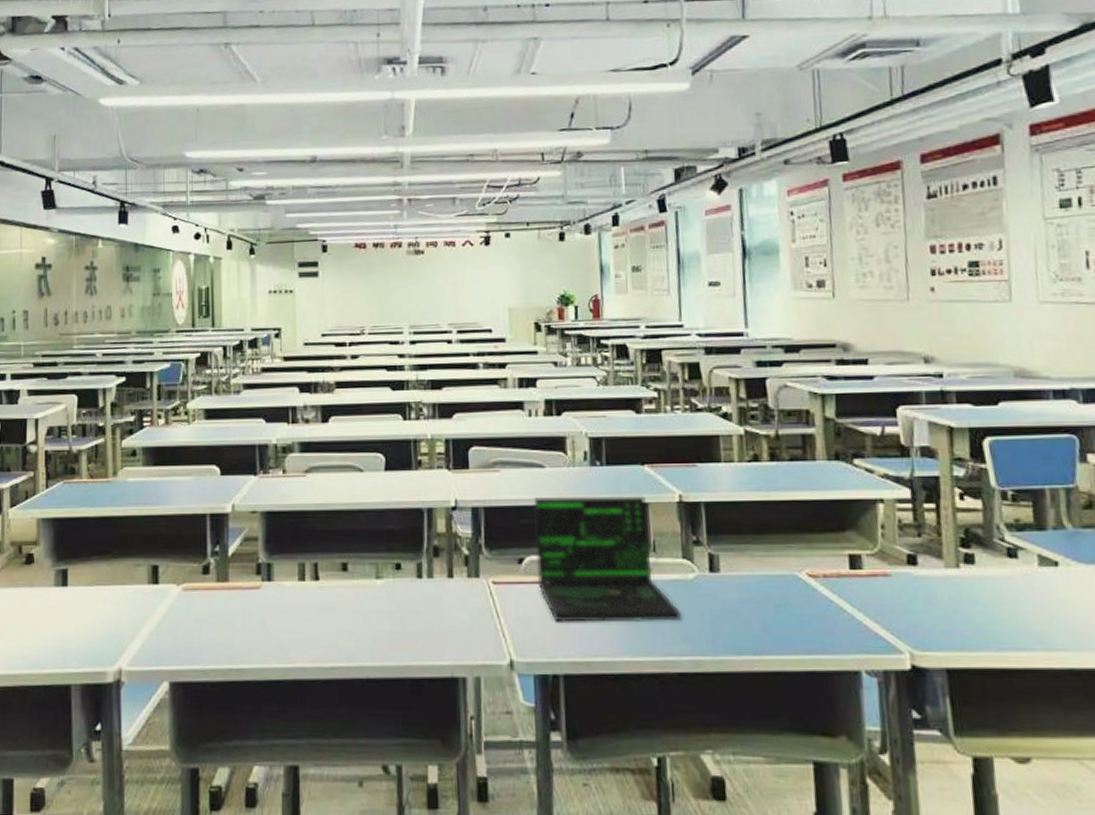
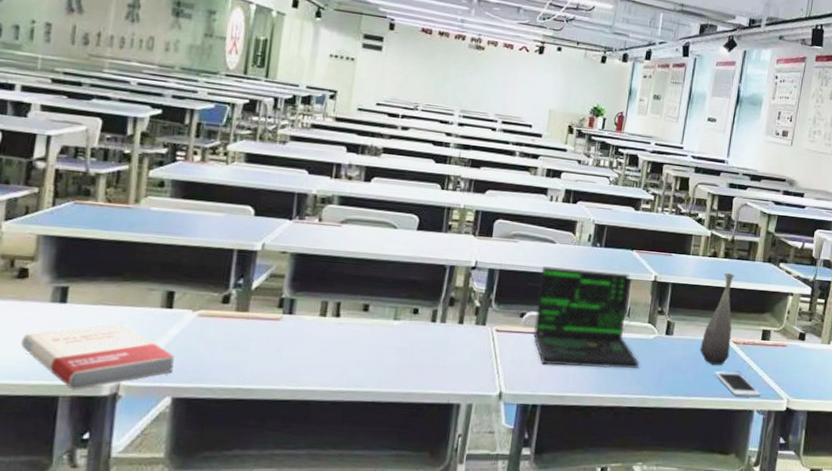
book: none [35,602,166,677] -> present [21,322,174,389]
bottle: none [761,480,807,608] -> present [700,272,735,365]
cell phone: none [789,616,866,651] -> present [714,371,760,397]

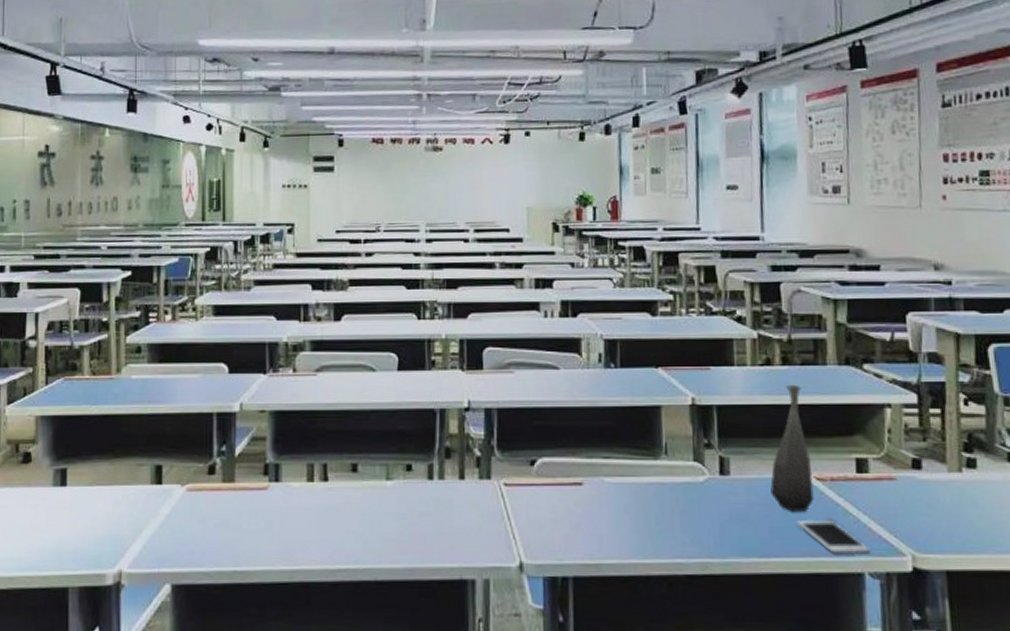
book: present [21,322,174,389] -> none [31,503,169,579]
laptop: present [533,266,647,369] -> none [547,399,691,525]

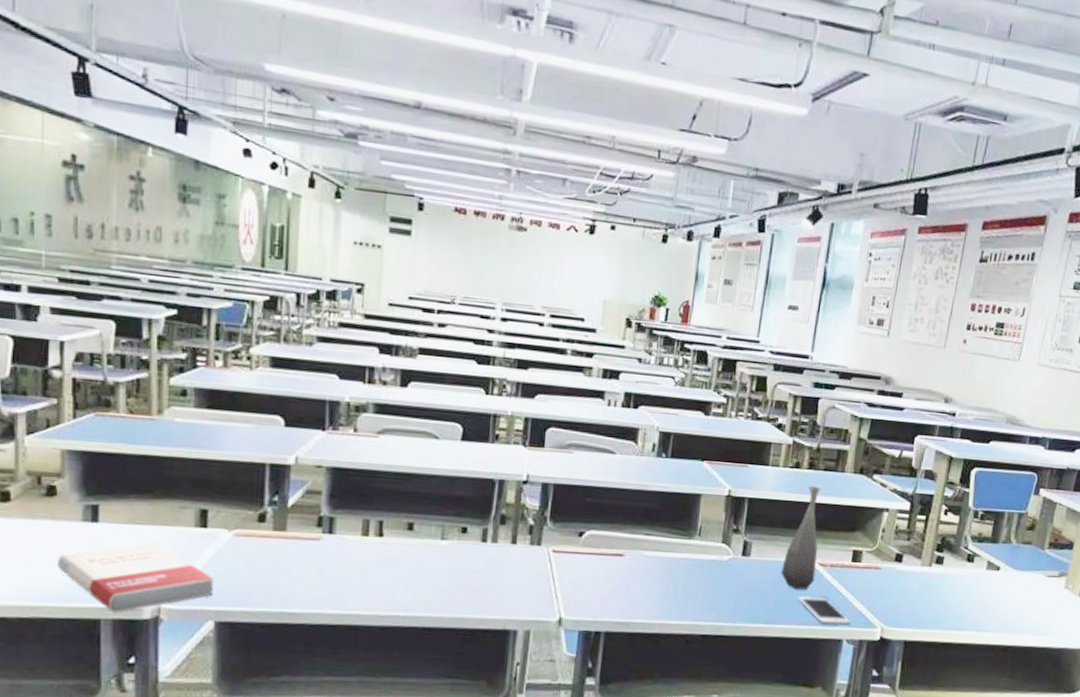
book: none [31,503,169,579] -> present [57,542,213,612]

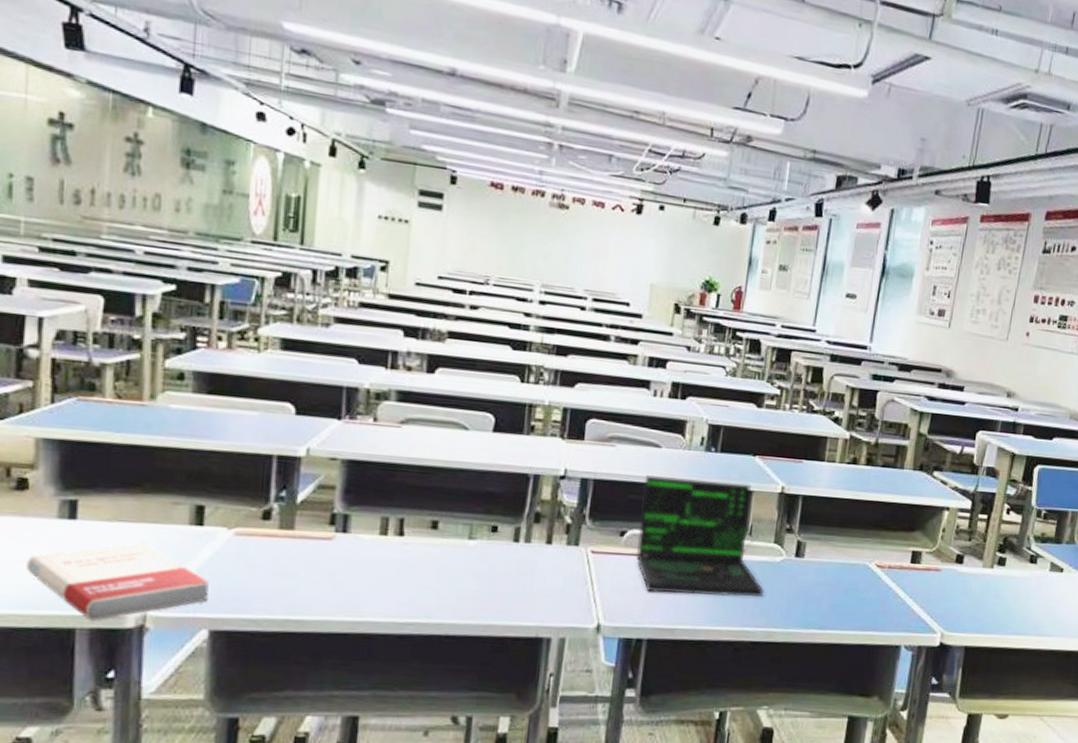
laptop: none [593,480,721,593] -> present [635,475,773,597]
bottle: present [781,485,821,589] -> none [836,483,879,593]
cell phone: present [797,596,850,625] -> none [853,599,909,630]

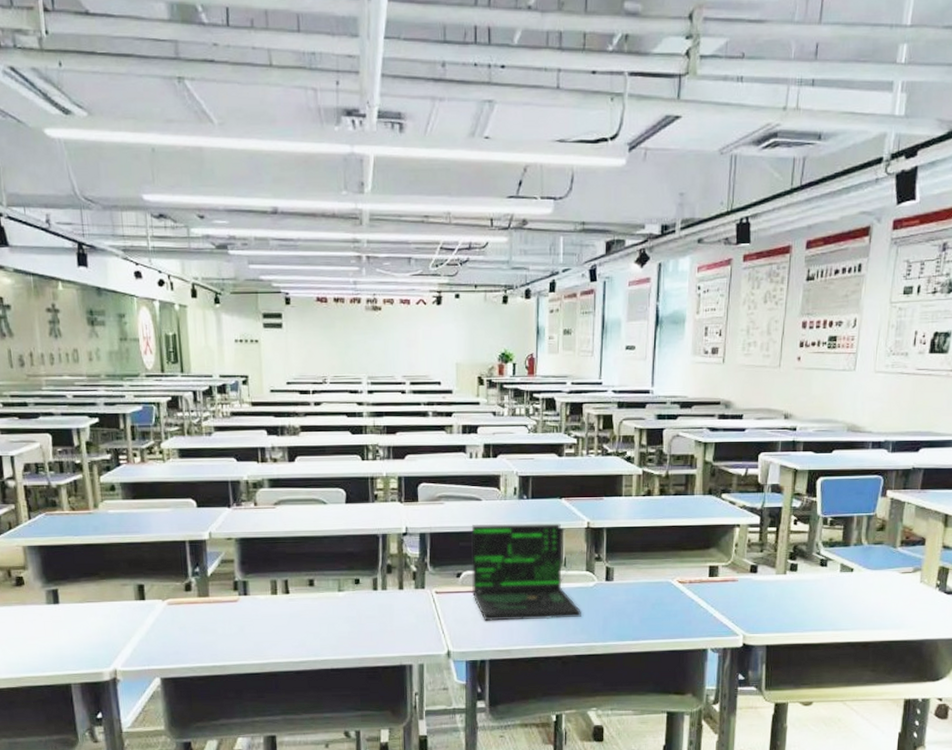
book: present [26,542,209,621] -> none [31,616,156,677]

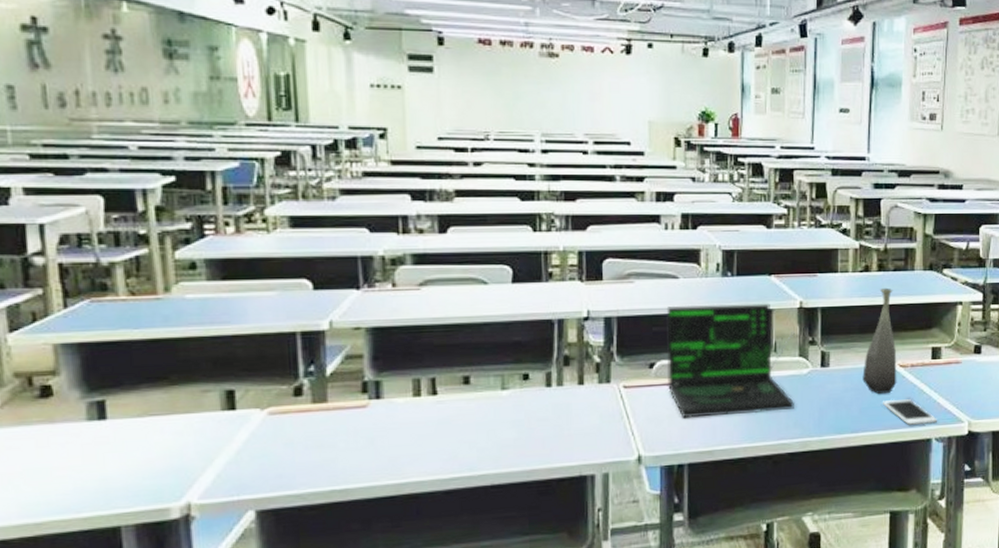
bottle: none [643,510,676,606] -> present [862,287,897,394]
cell phone: none [661,612,713,636] -> present [882,399,937,425]

